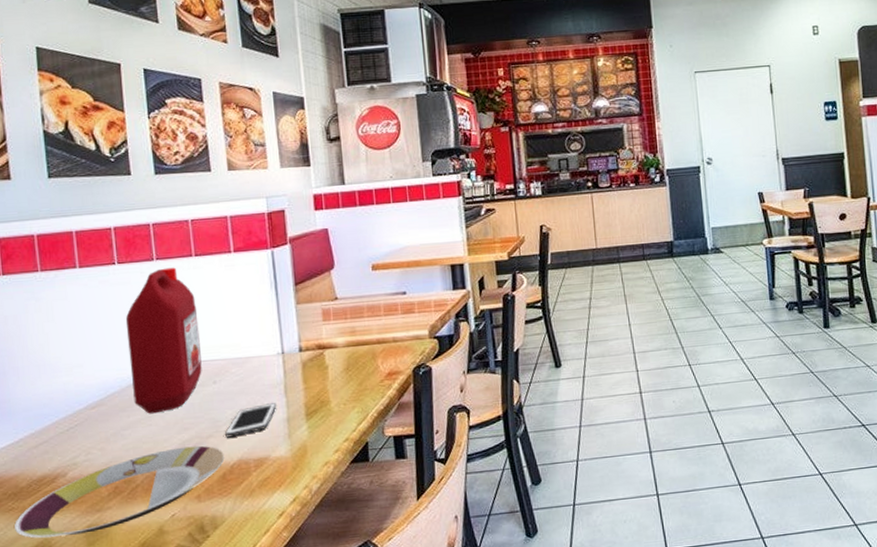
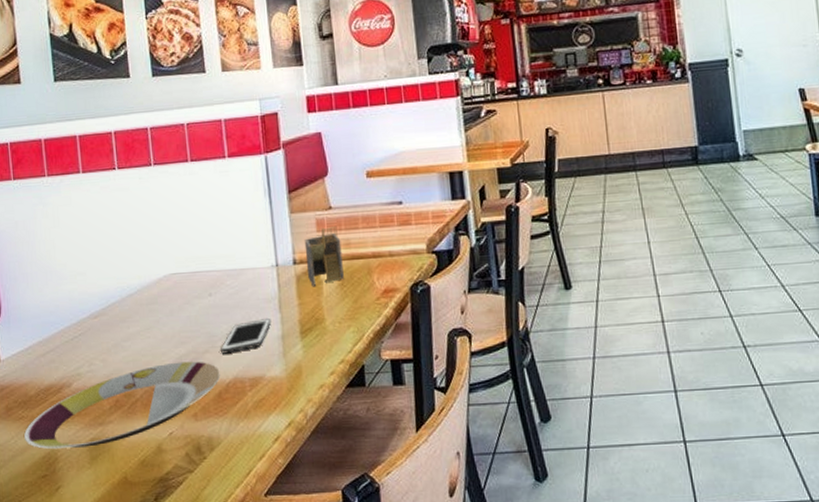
ketchup jug: present [125,267,202,414] -> none [125,173,198,326]
napkin holder: none [310,315,349,372] -> present [304,225,344,287]

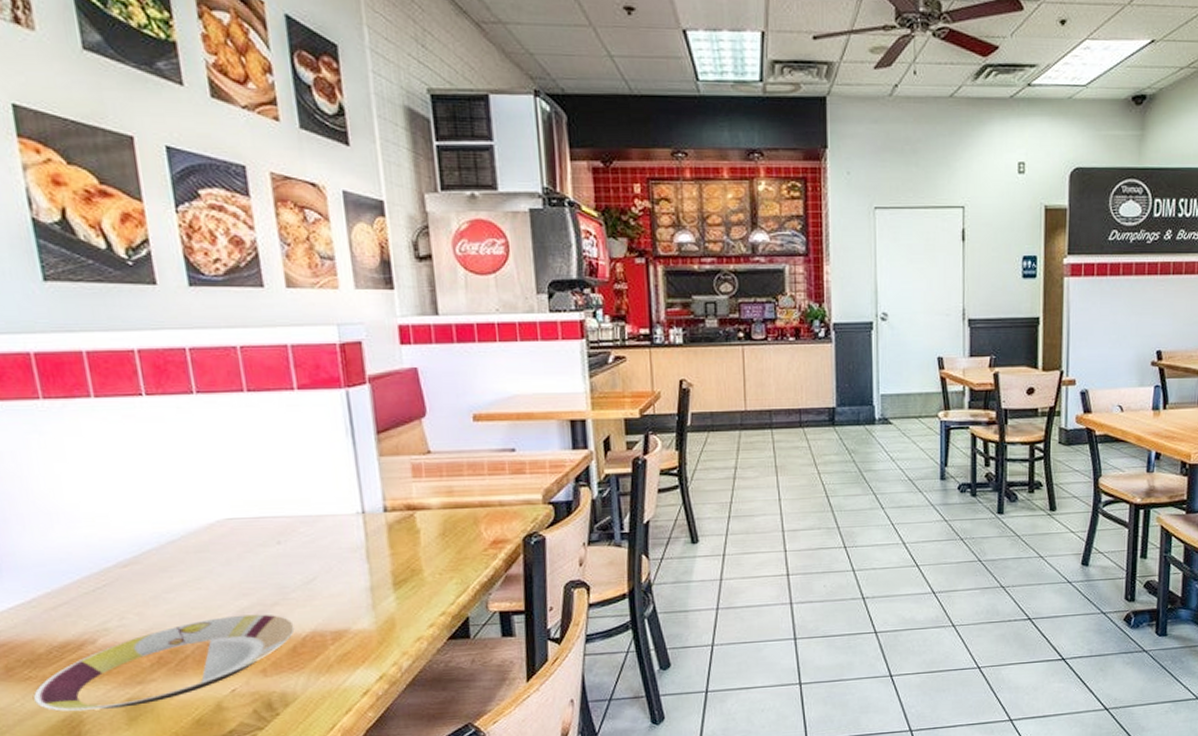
cell phone: present [221,319,272,354] -> none [294,569,358,606]
napkin holder: present [304,225,344,287] -> none [397,471,446,537]

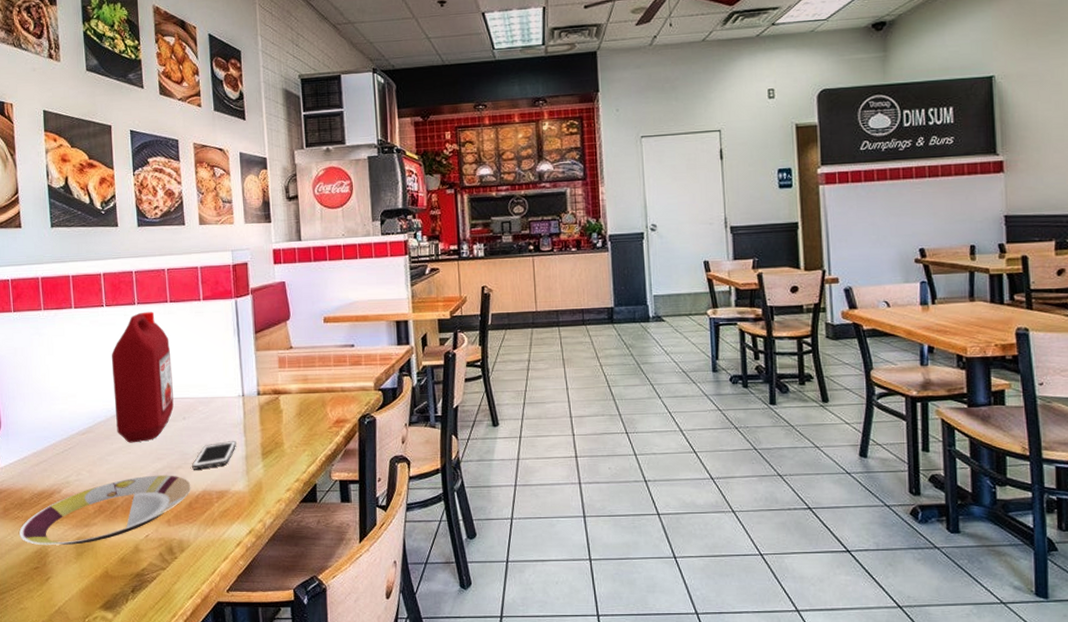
ketchup jug: none [160,403,262,576] -> present [111,311,174,443]
cell phone: none [294,569,358,606] -> present [192,441,237,470]

